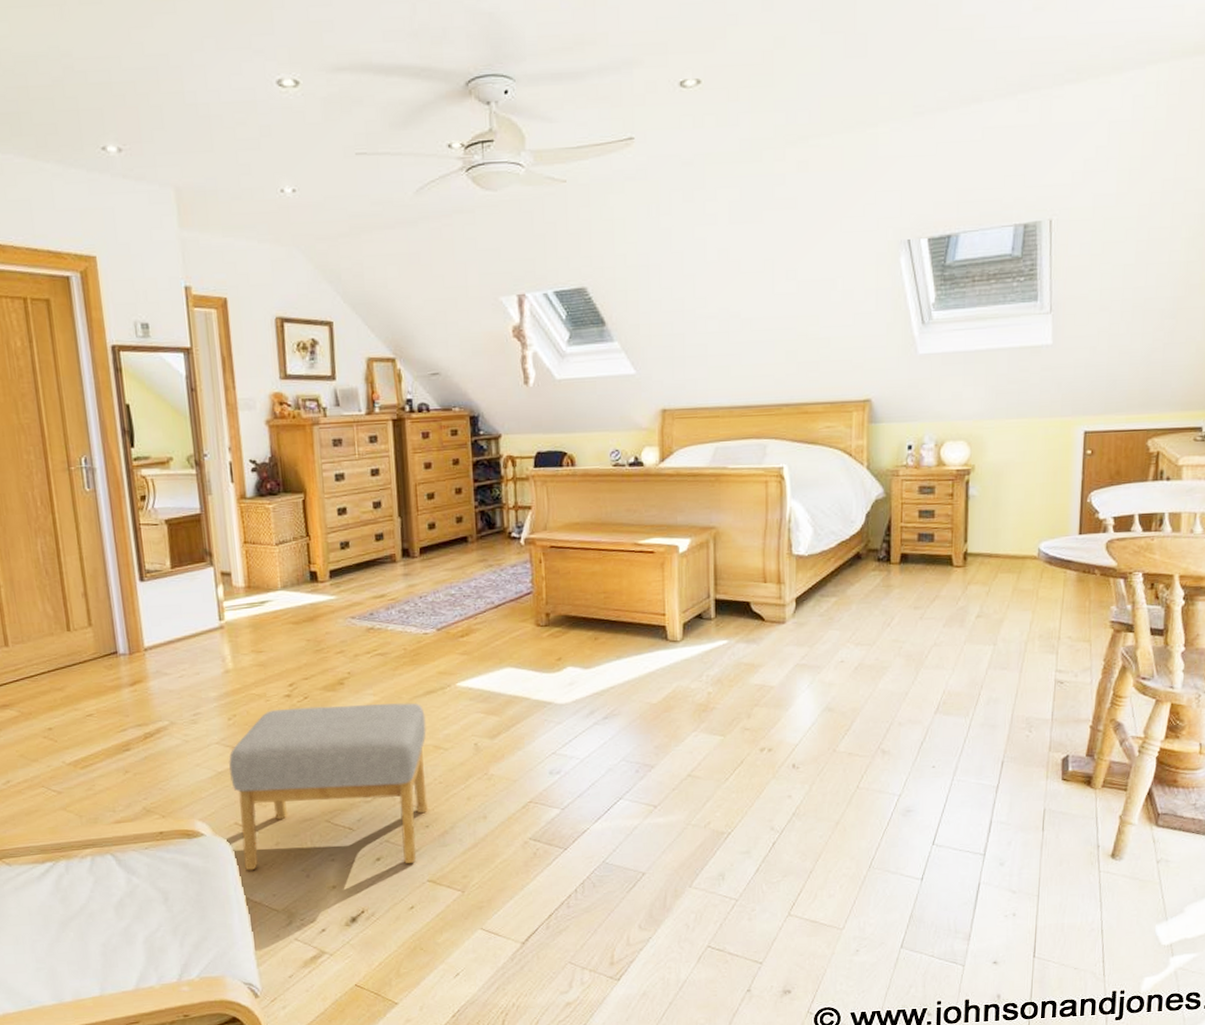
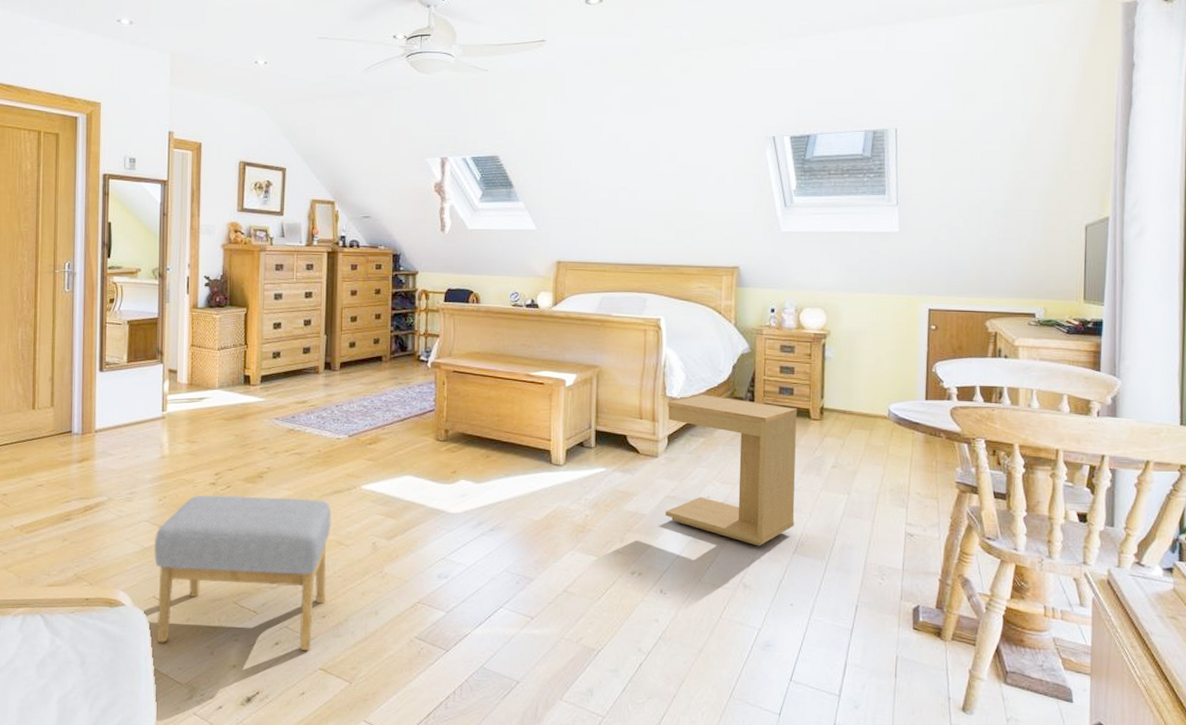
side table: none [794,549,939,709] -> present [665,394,798,546]

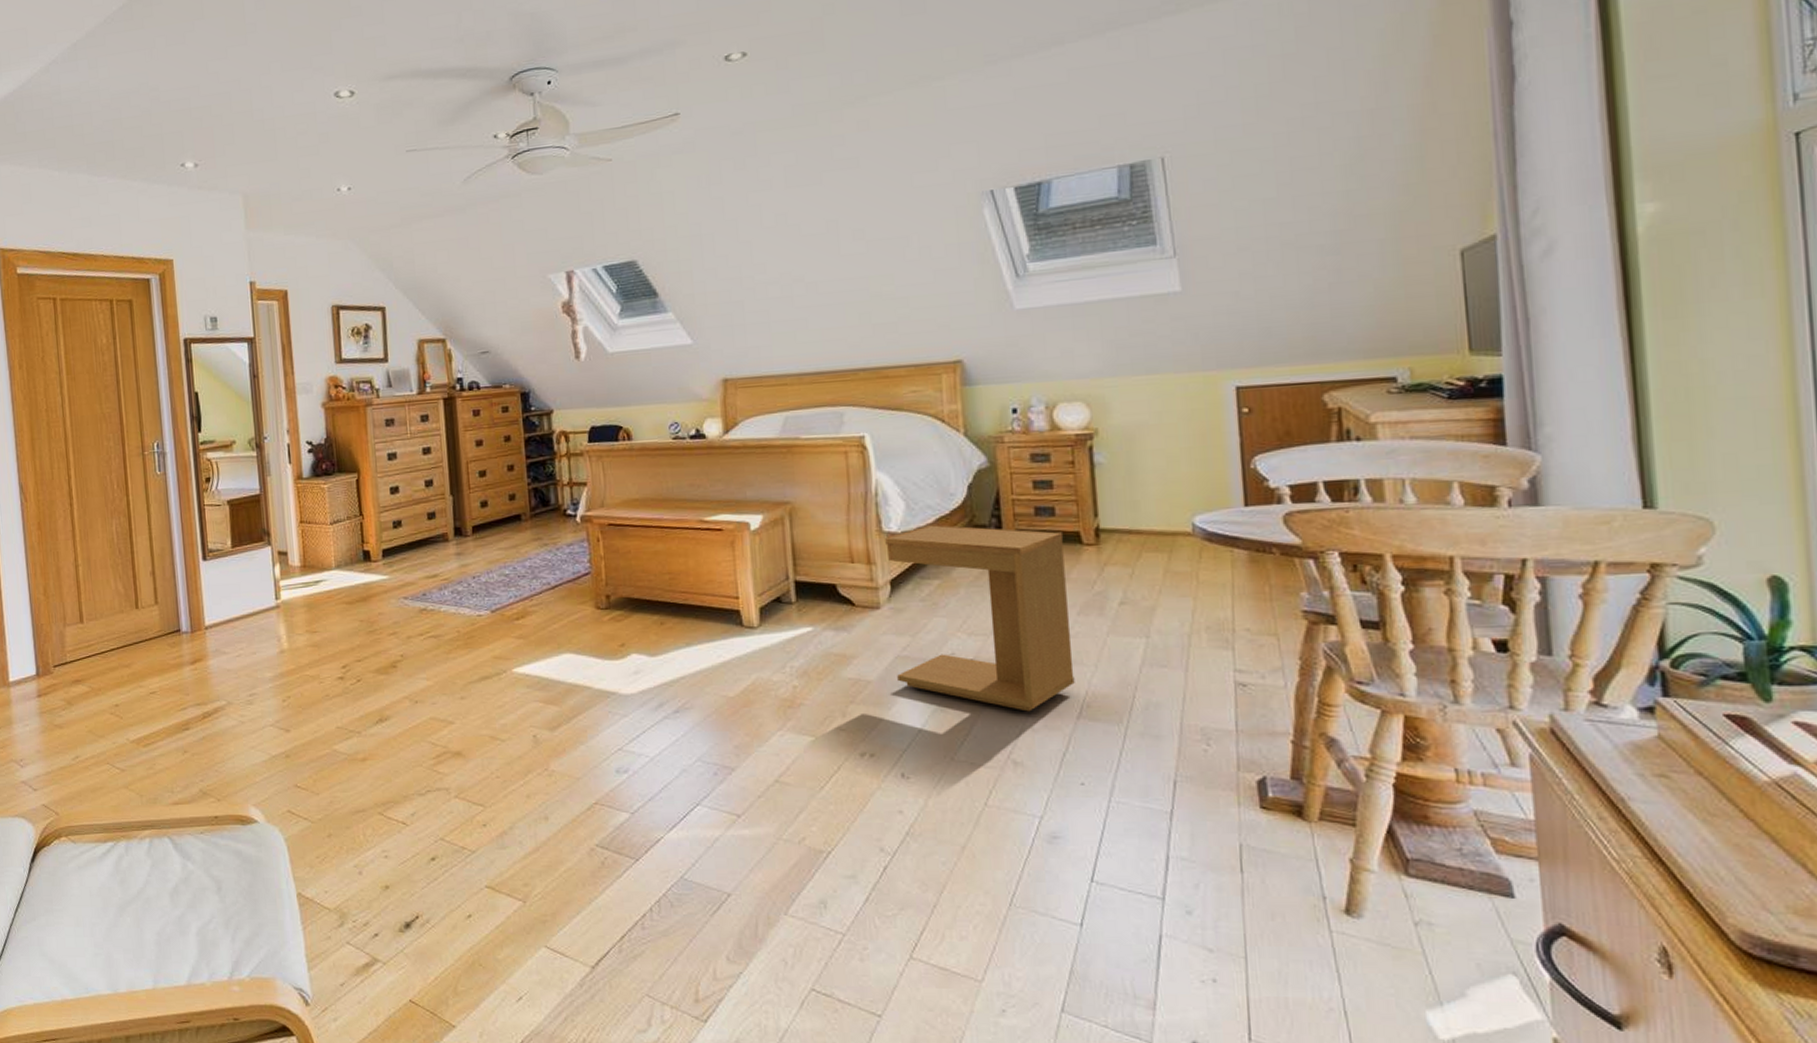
footstool: present [153,495,332,650] -> none [282,688,486,865]

